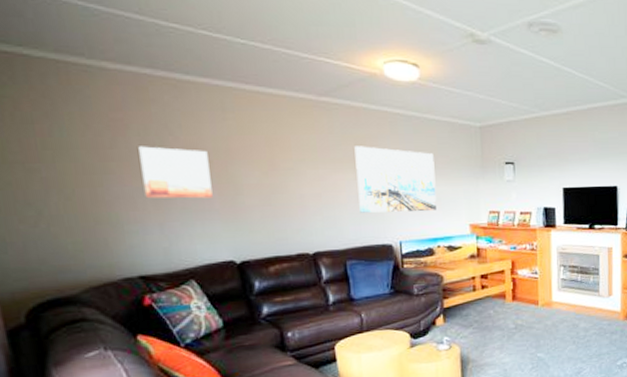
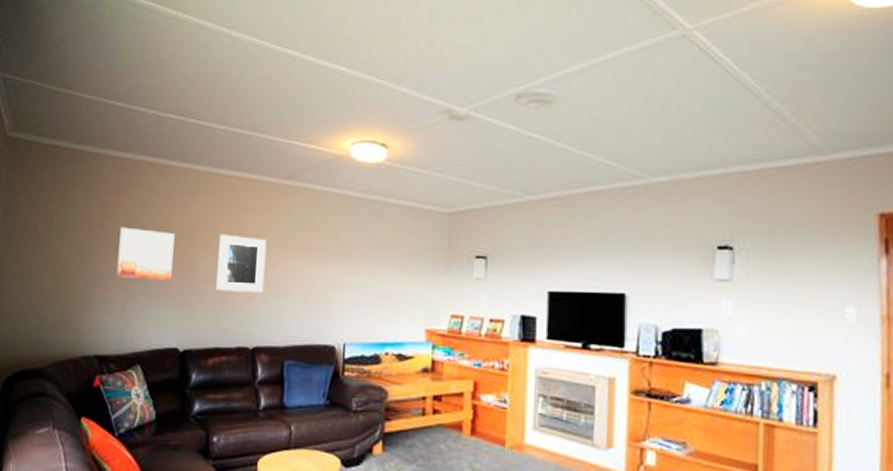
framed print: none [259,150,316,205] -> present [216,234,267,293]
wall art: present [354,146,437,213] -> none [306,232,393,311]

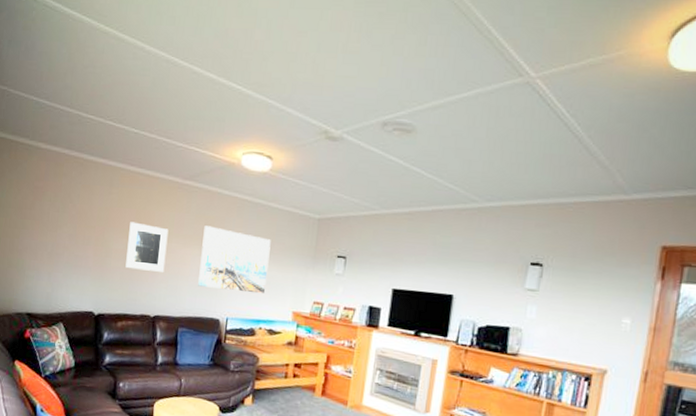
wall art: present [116,227,175,281] -> none [44,209,93,257]
wall art: none [306,232,393,311] -> present [198,225,271,294]

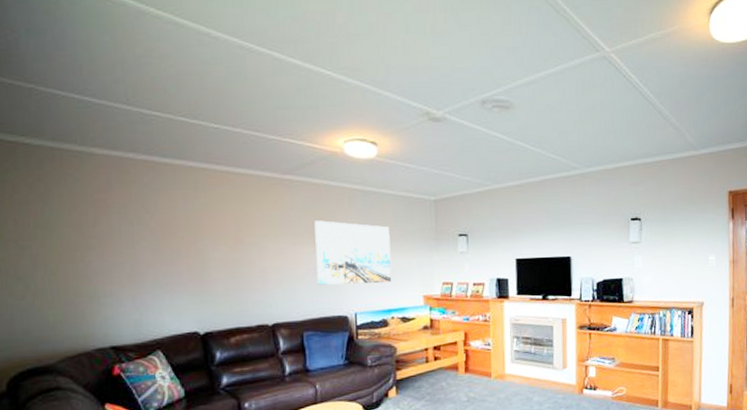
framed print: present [125,222,169,272] -> none [226,226,277,278]

